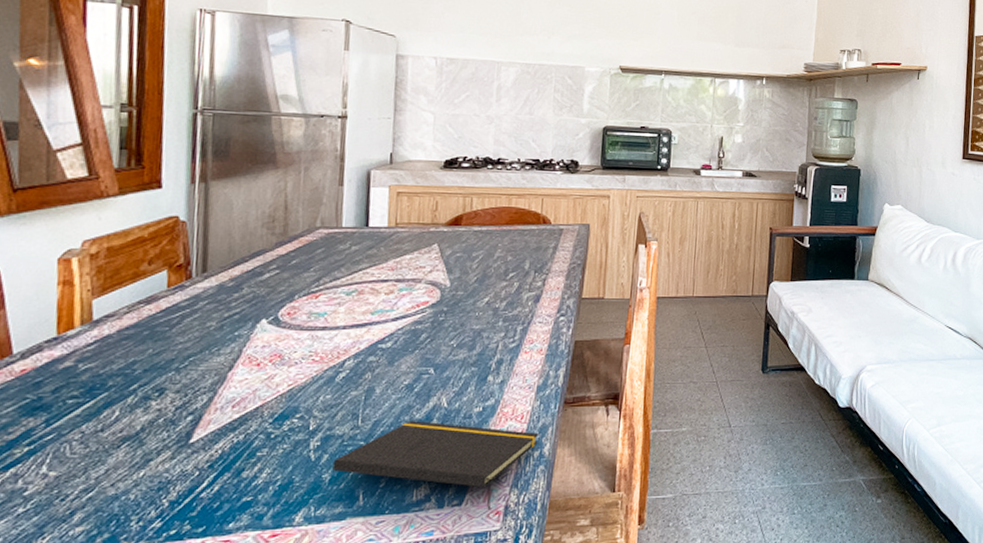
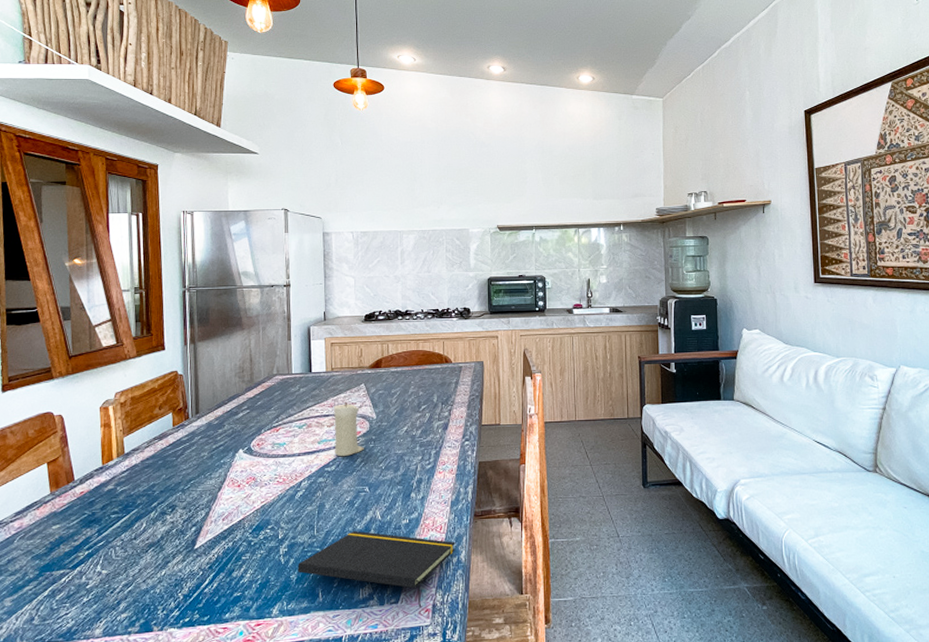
candle: none [392,266,432,332] -> present [333,402,364,457]

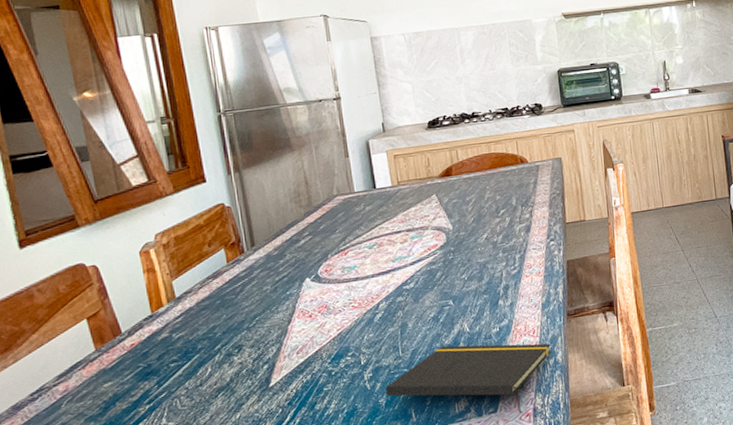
candle: present [333,402,364,457] -> none [404,216,443,273]

